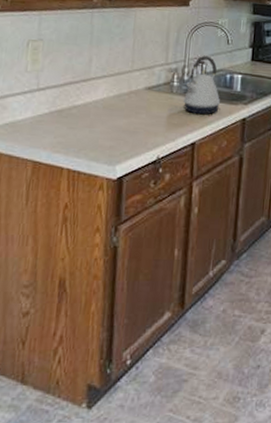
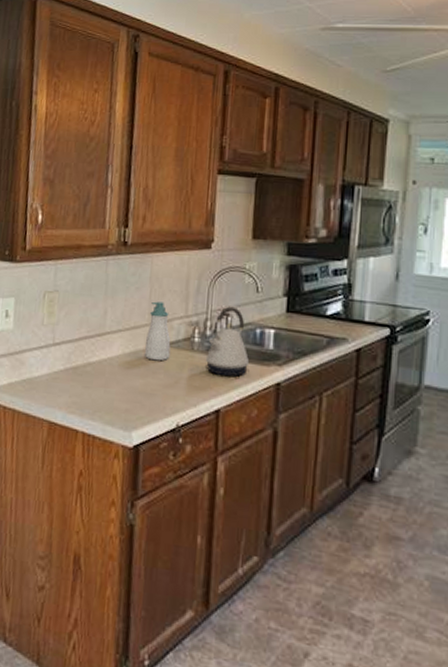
soap bottle: none [128,50,152,103] -> present [144,301,171,361]

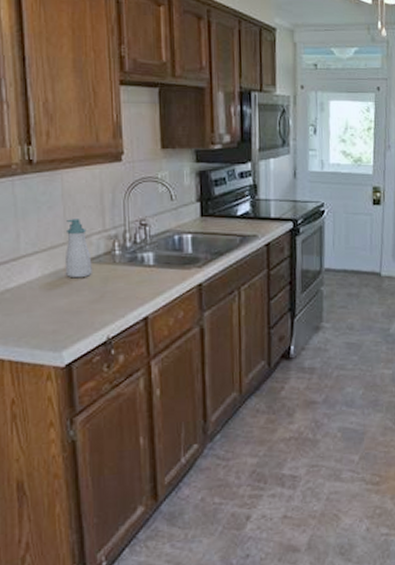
kettle: present [206,306,250,377] -> none [129,216,172,285]

